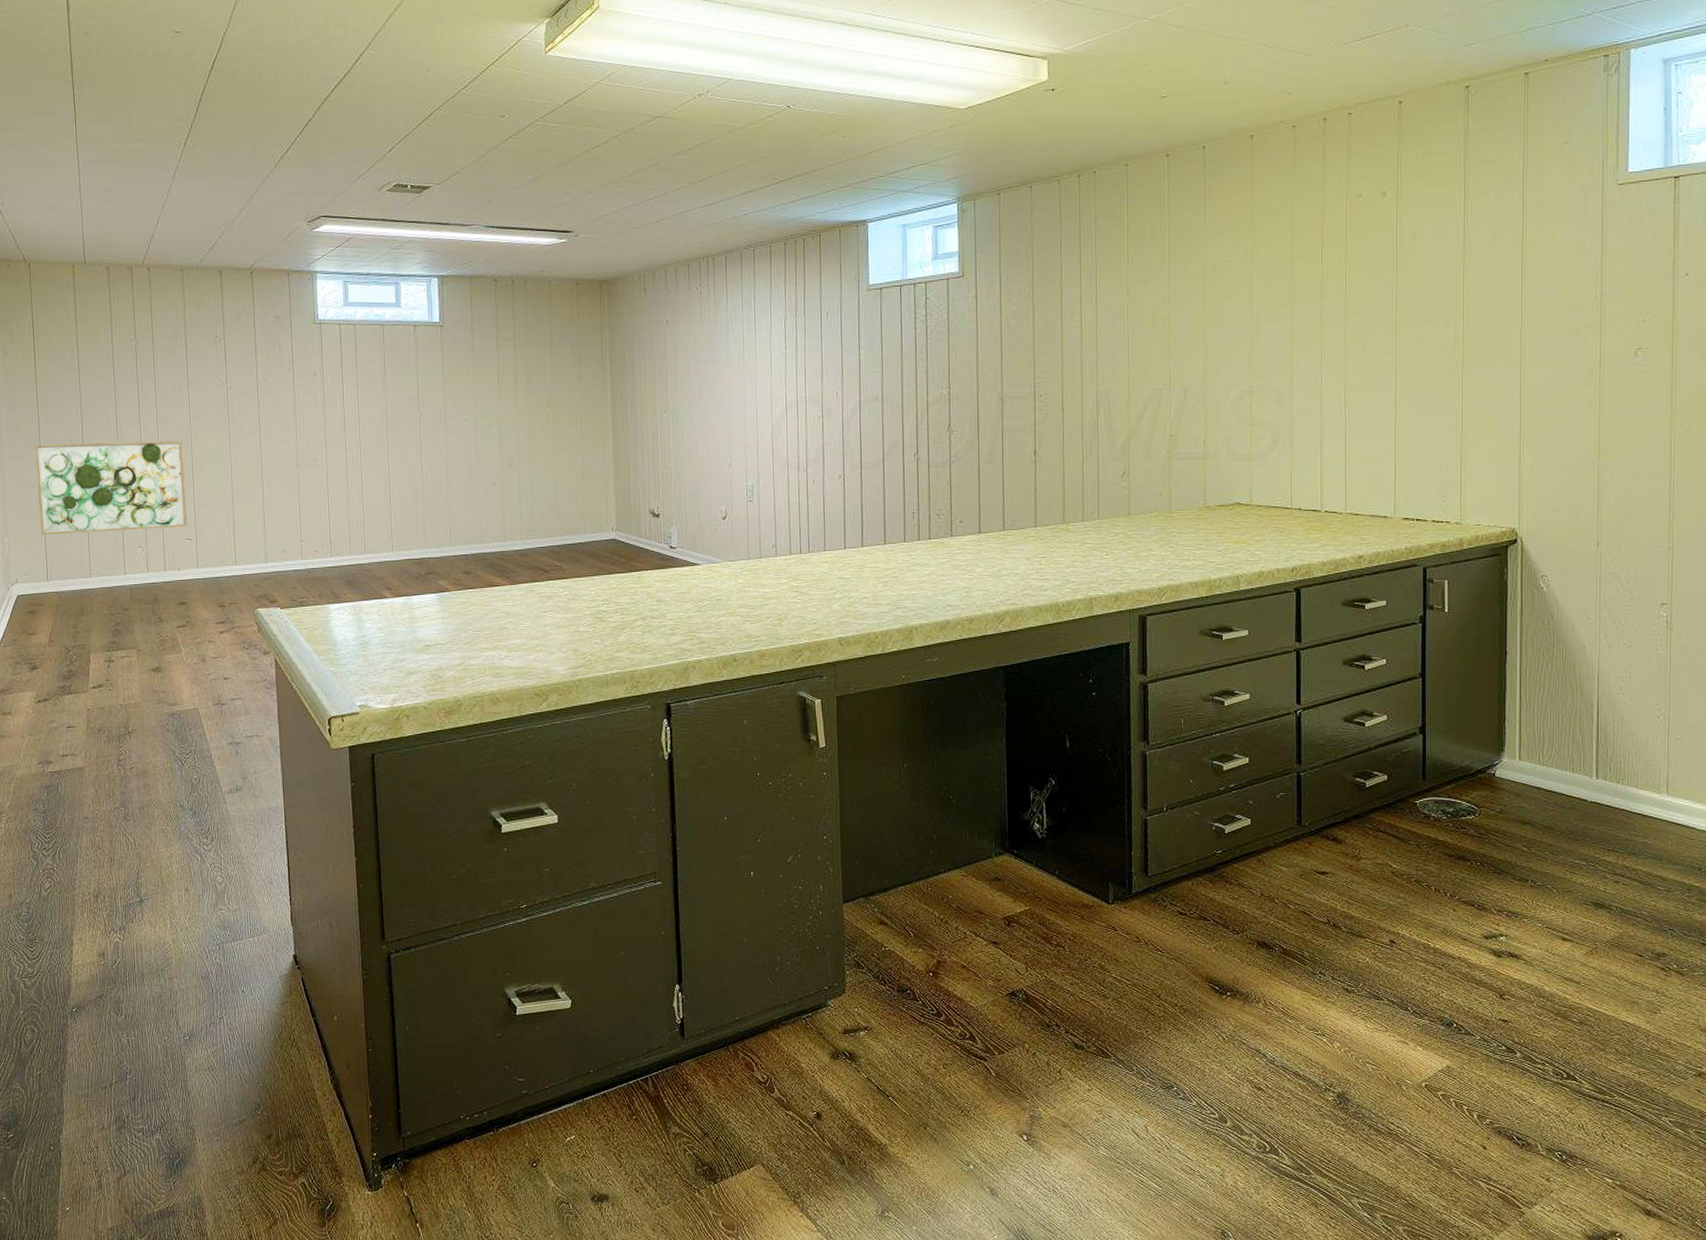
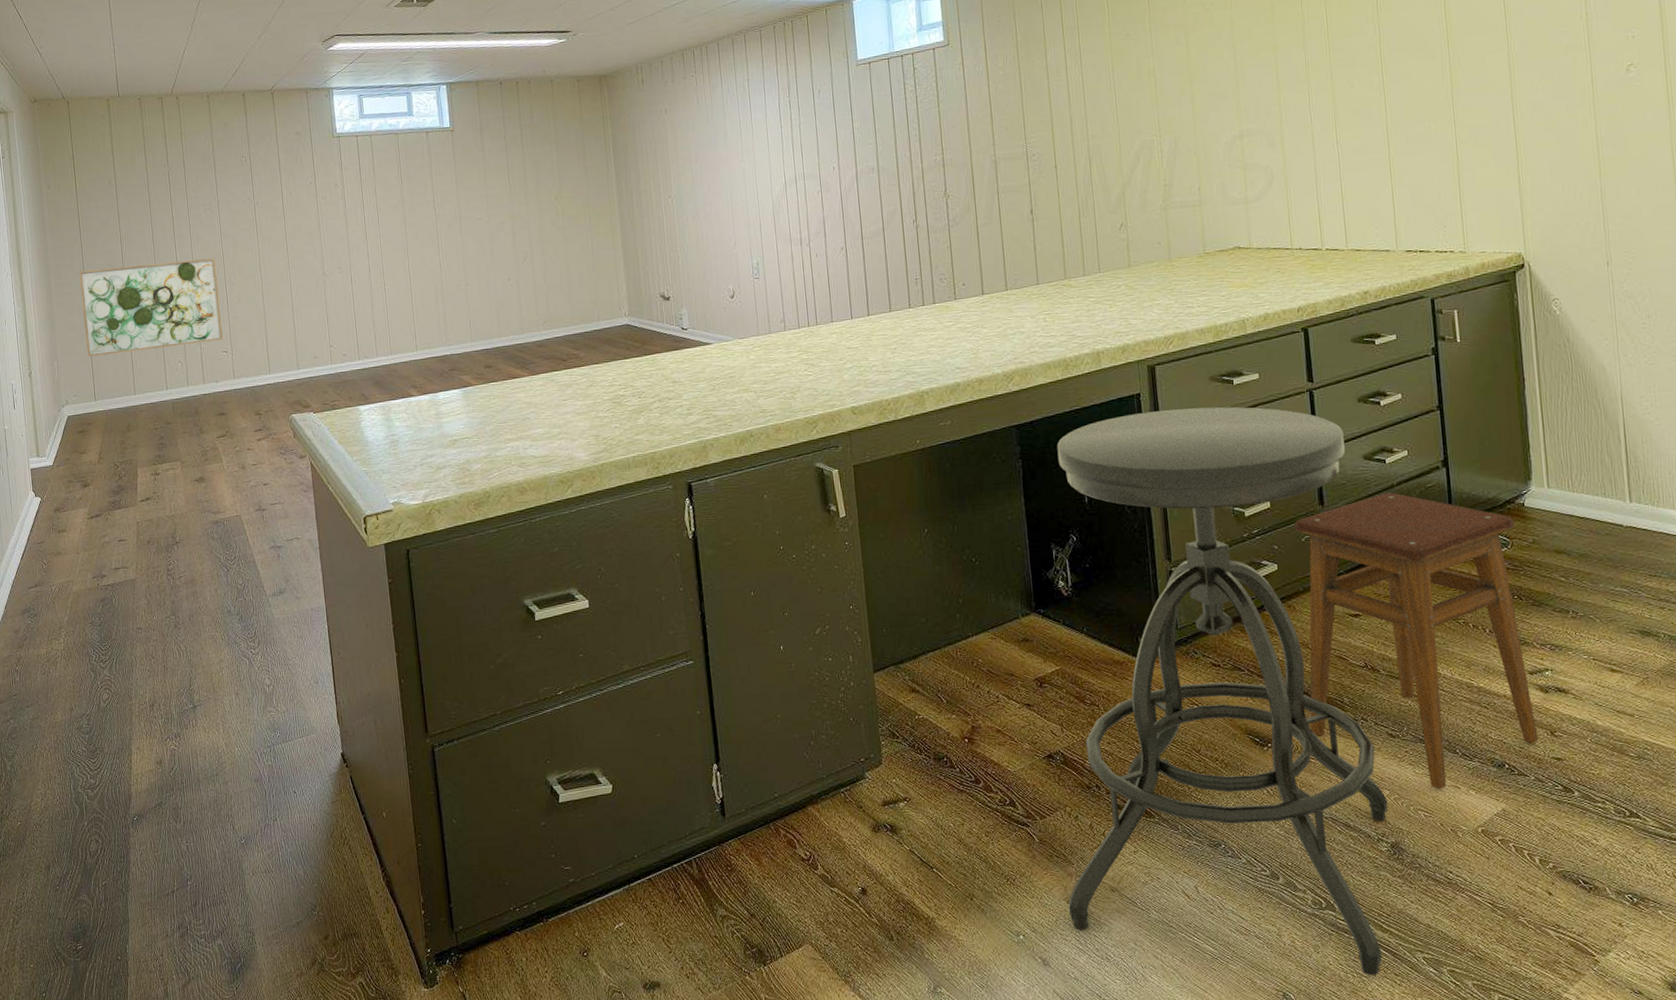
stool: none [1019,660,1338,1218] -> present [1057,406,1388,976]
stool: none [1270,755,1487,1044] -> present [1294,492,1539,790]

